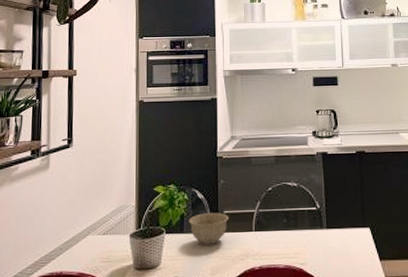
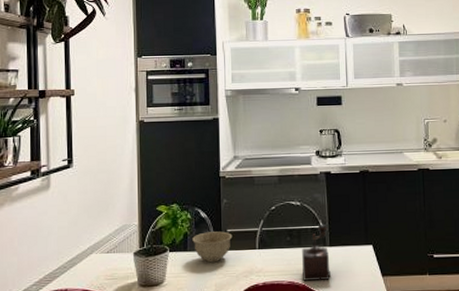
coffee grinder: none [299,206,329,265] -> present [302,224,332,281]

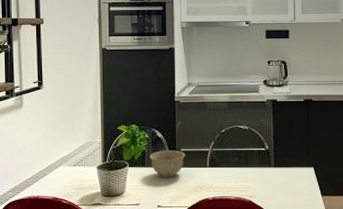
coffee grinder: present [302,224,332,281] -> none [249,147,275,197]

